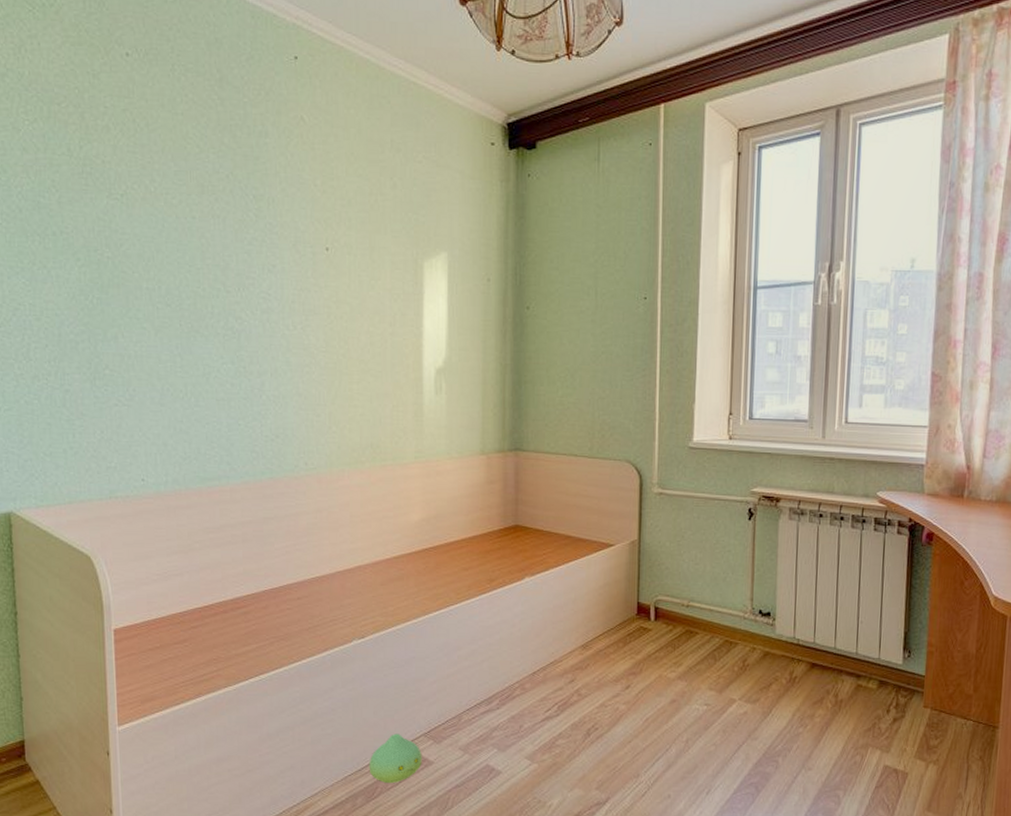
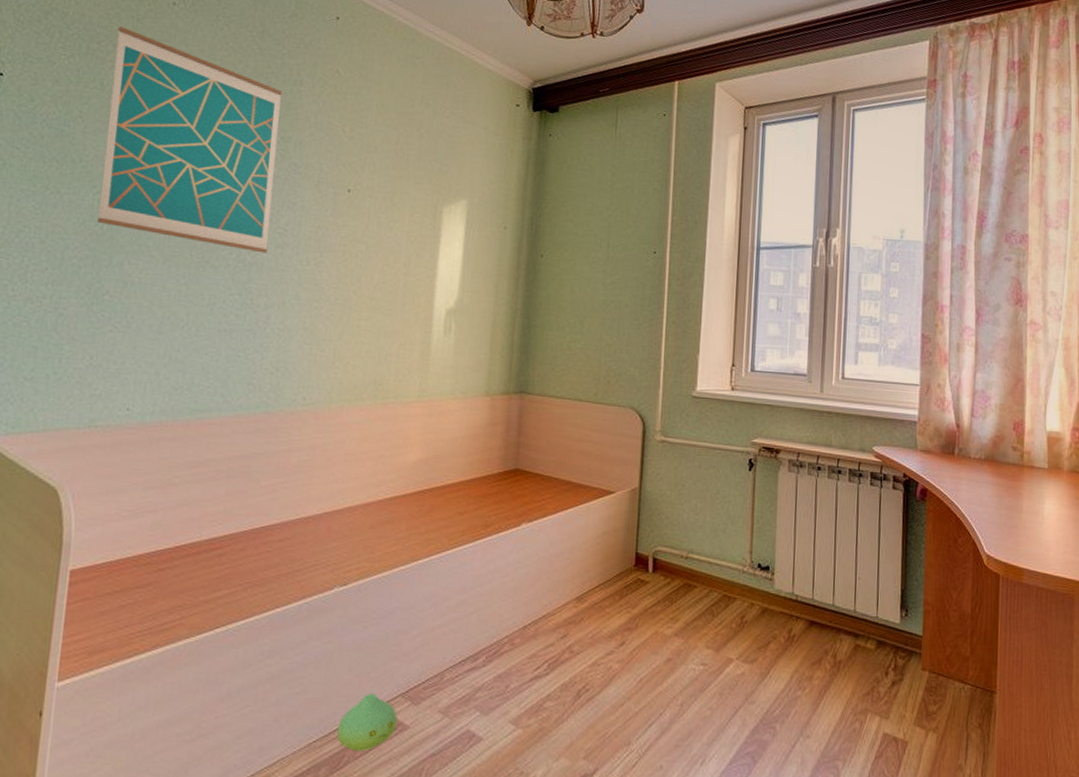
wall art: none [76,84,254,320] -> present [97,26,283,254]

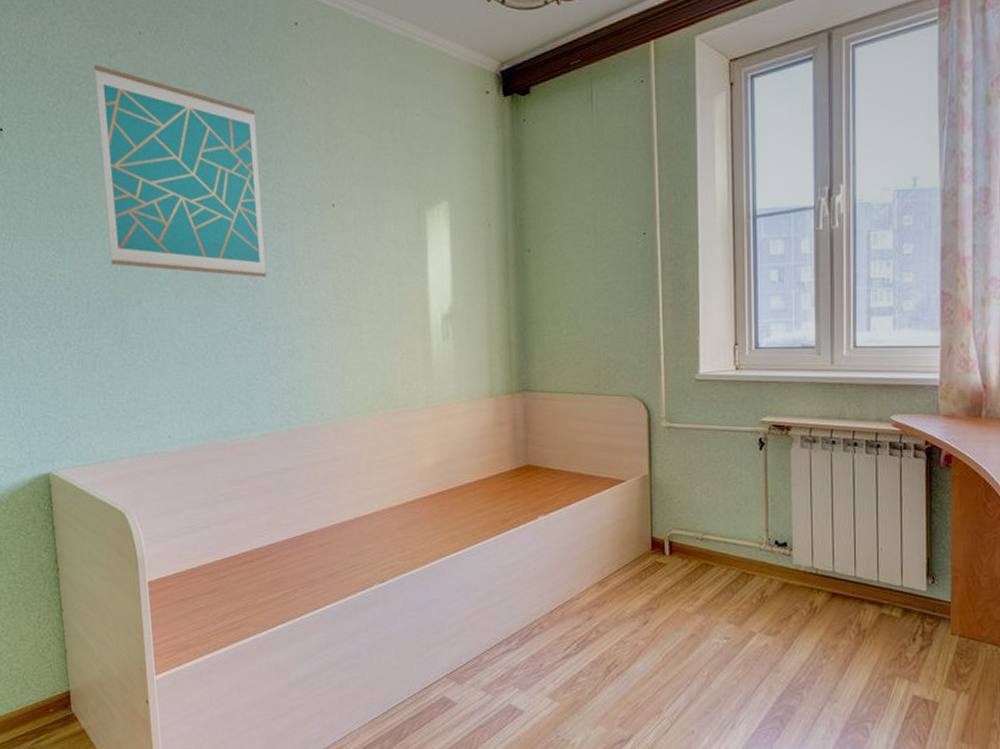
plush toy: present [337,693,397,752] -> none [394,675,446,726]

